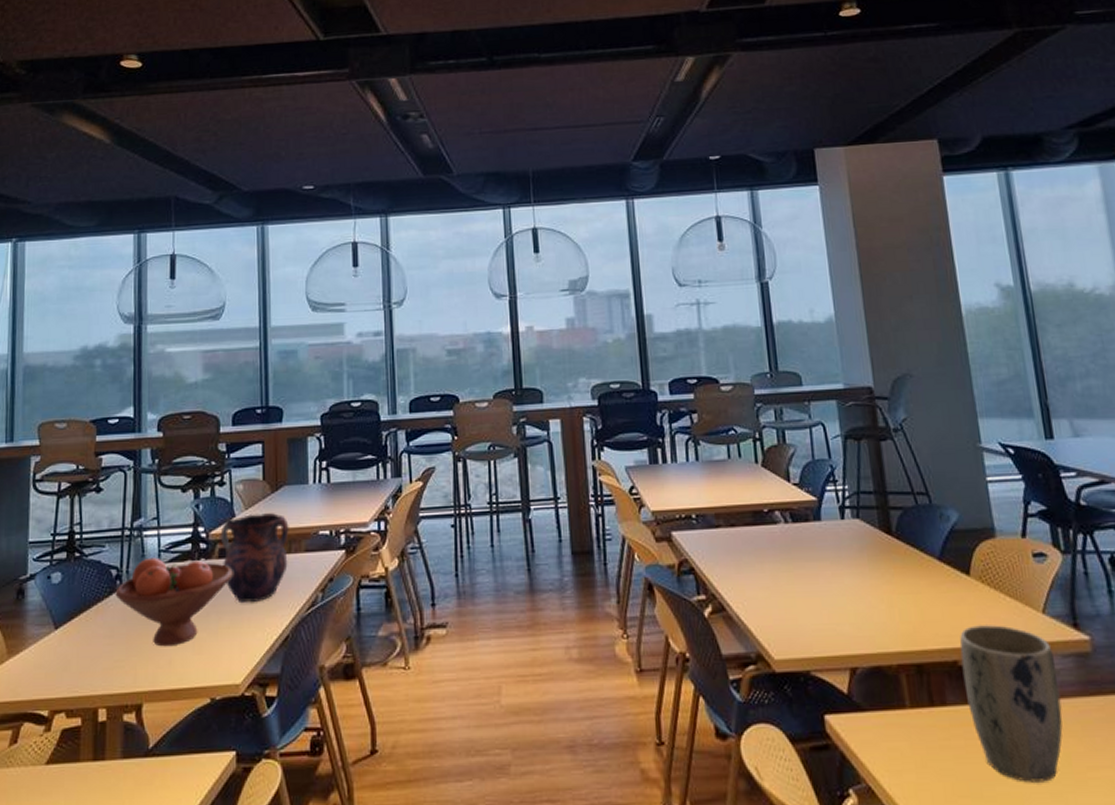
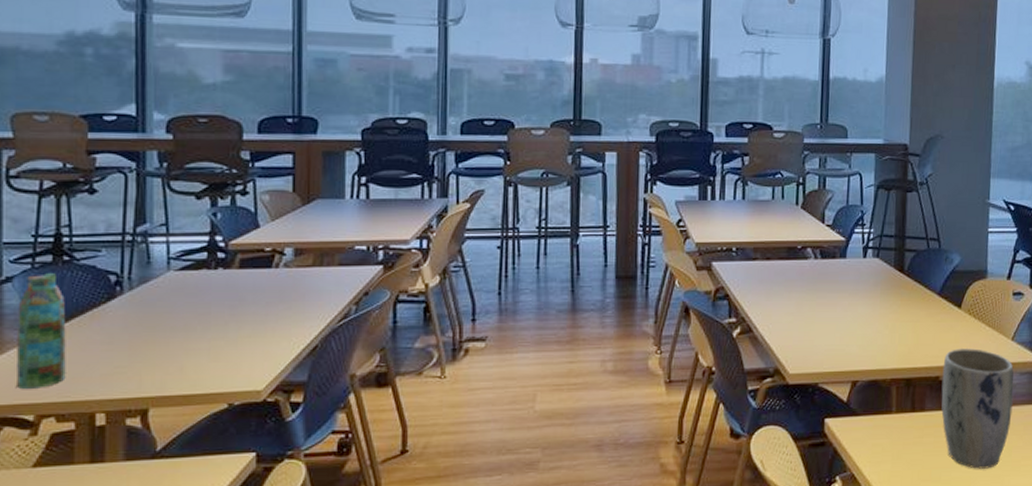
water bottle: none [36,569,76,684] -> present [17,273,66,389]
fruit bowl: present [115,557,233,647] -> none [114,264,256,354]
vase: present [220,513,289,604] -> none [241,226,321,314]

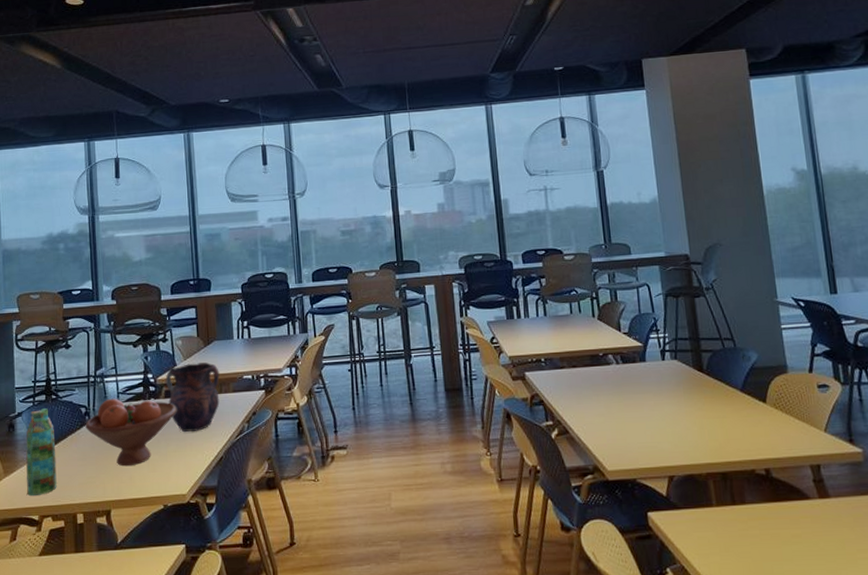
fruit bowl: none [114,264,256,354] -> present [85,398,177,467]
vase: none [241,226,321,314] -> present [165,362,220,433]
plant pot: present [941,348,1014,469] -> none [757,441,839,562]

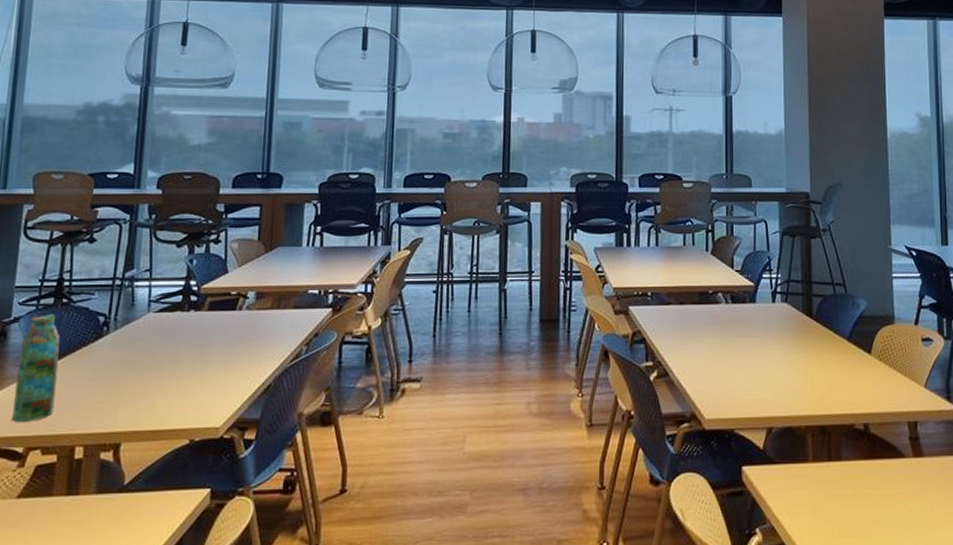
fruit bowl: present [85,398,177,467] -> none [101,307,222,391]
vase: present [165,362,220,433] -> none [211,271,280,353]

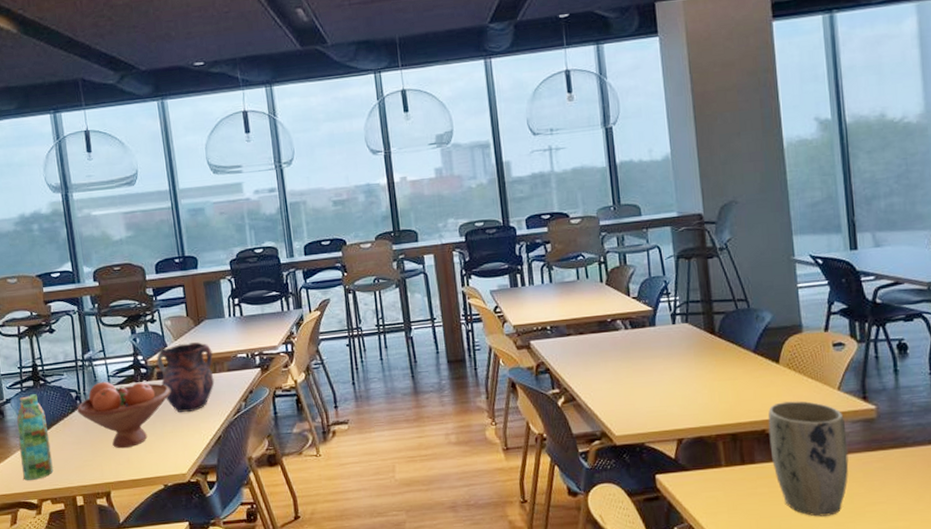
fruit bowl: none [101,307,222,391] -> present [77,381,171,449]
vase: none [211,271,280,353] -> present [156,342,215,413]
plant pot: none [857,396,931,524] -> present [768,401,849,517]

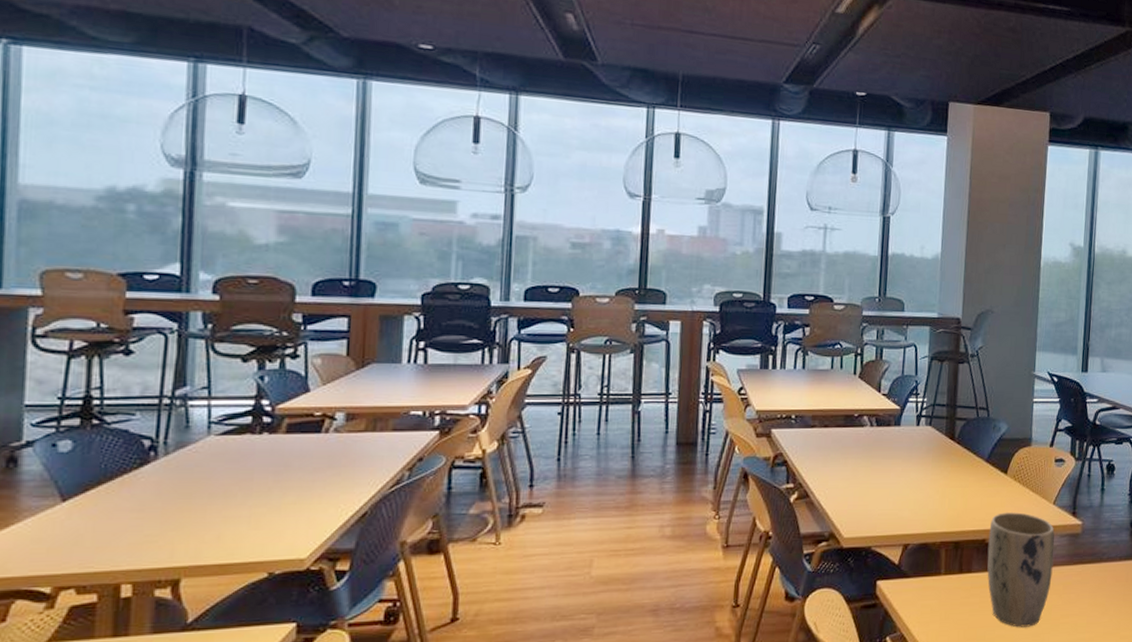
water bottle: present [17,394,54,480] -> none [33,437,93,559]
fruit bowl: present [77,381,171,449] -> none [147,429,303,522]
vase: present [156,342,215,413] -> none [289,390,375,480]

